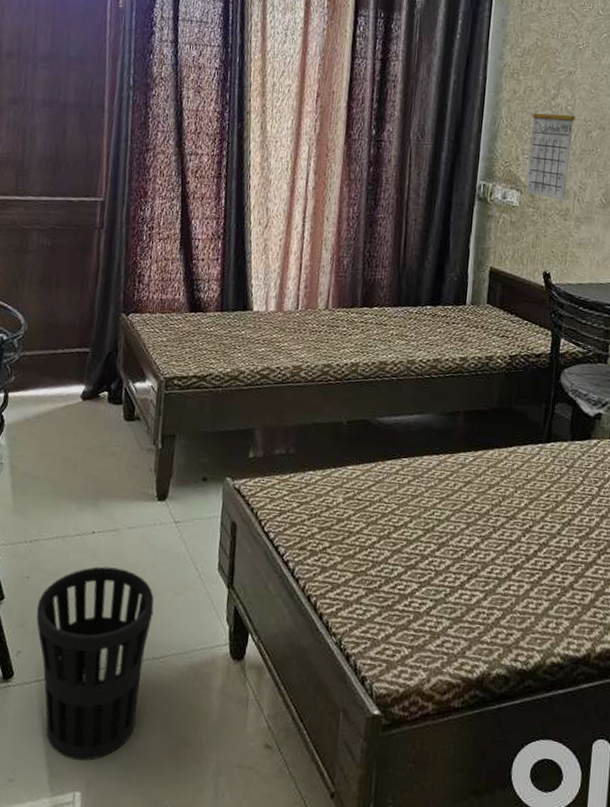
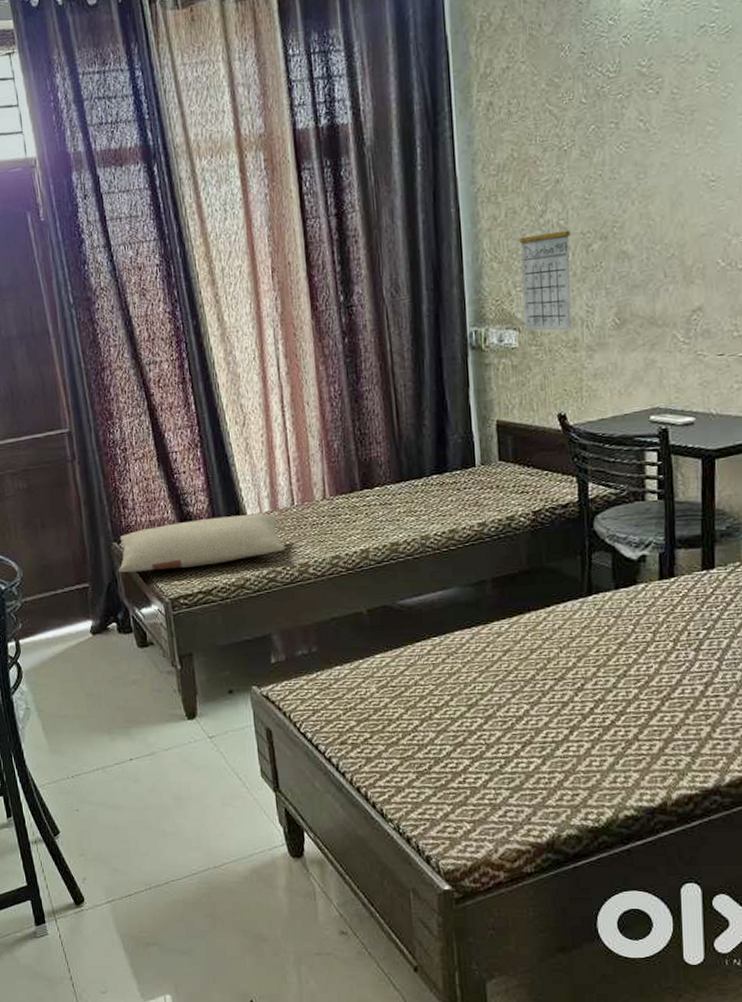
wastebasket: present [36,566,154,761] -> none [92,789,210,967]
pillow: none [120,305,284,352] -> present [118,513,286,573]

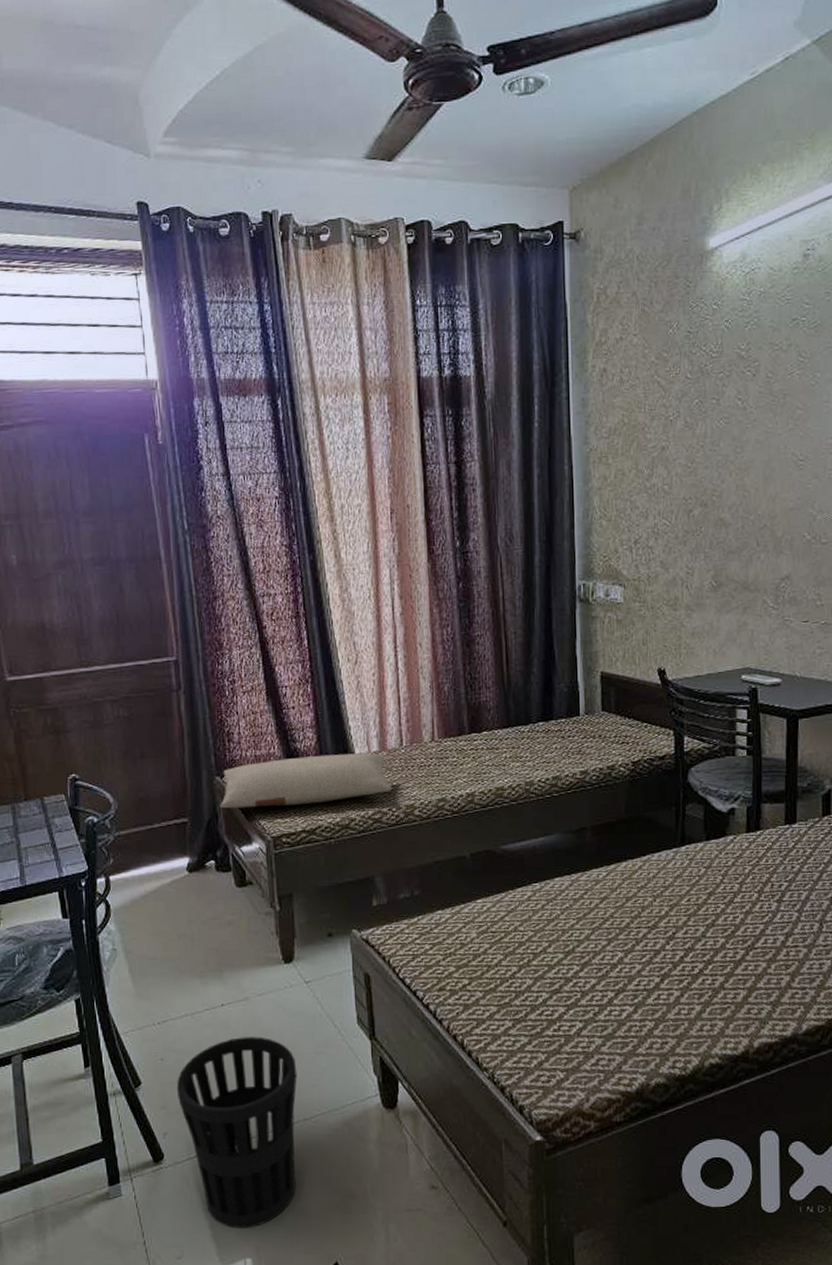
wastebasket: none [92,789,210,967] -> present [176,1037,297,1229]
calendar: present [519,211,572,331] -> none [627,475,674,590]

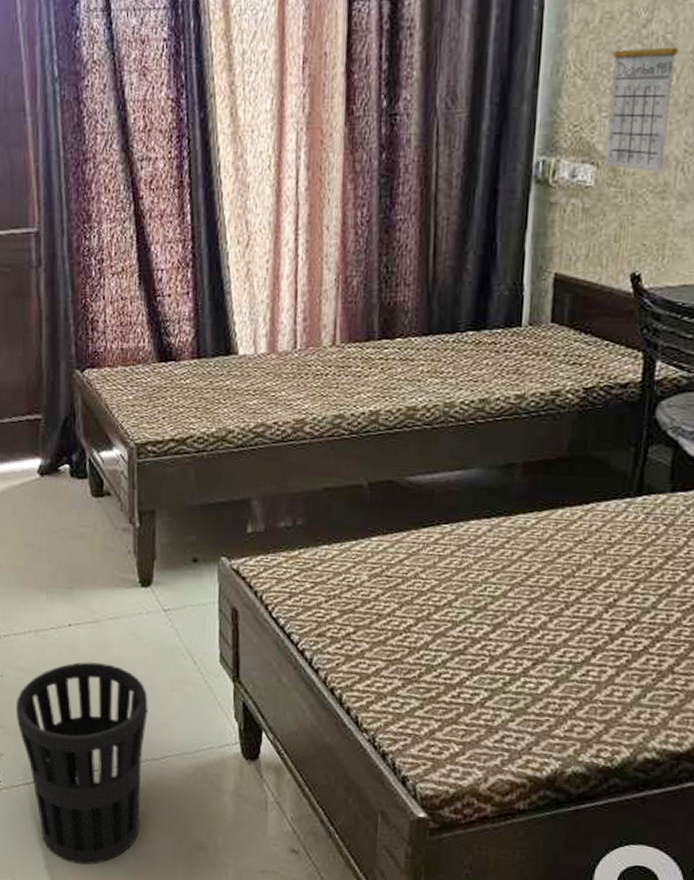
pillow: present [219,753,393,809] -> none [78,353,281,410]
calendar: none [627,475,674,590] -> present [606,20,678,172]

